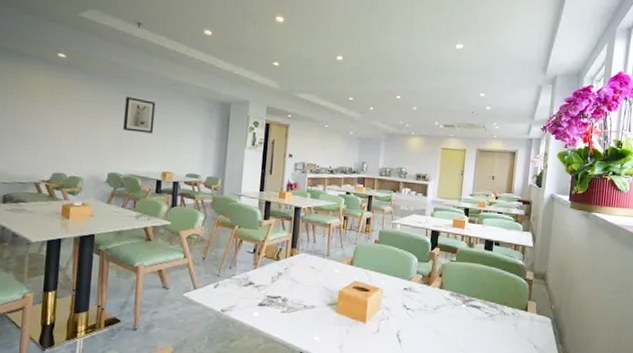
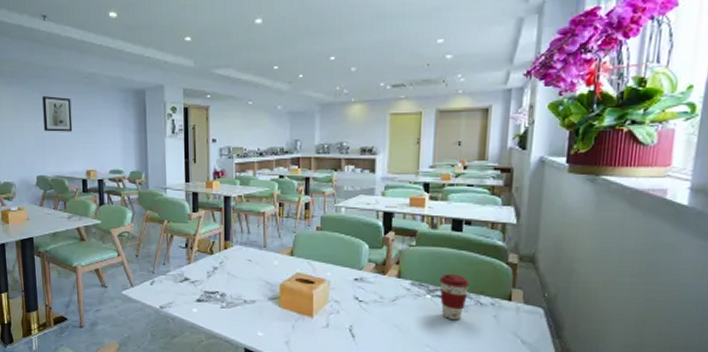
coffee cup: none [473,287,497,328] -> present [439,274,470,321]

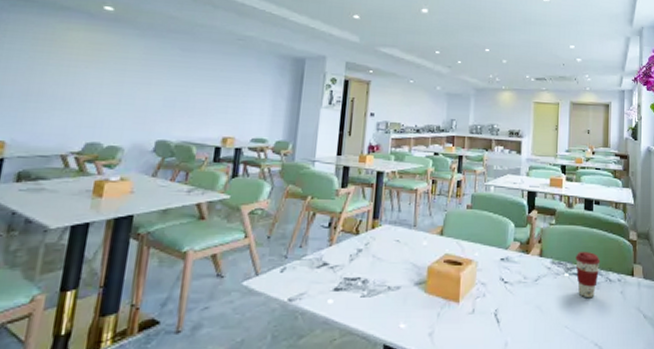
wall art: present [42,96,73,132] -> none [176,53,218,94]

